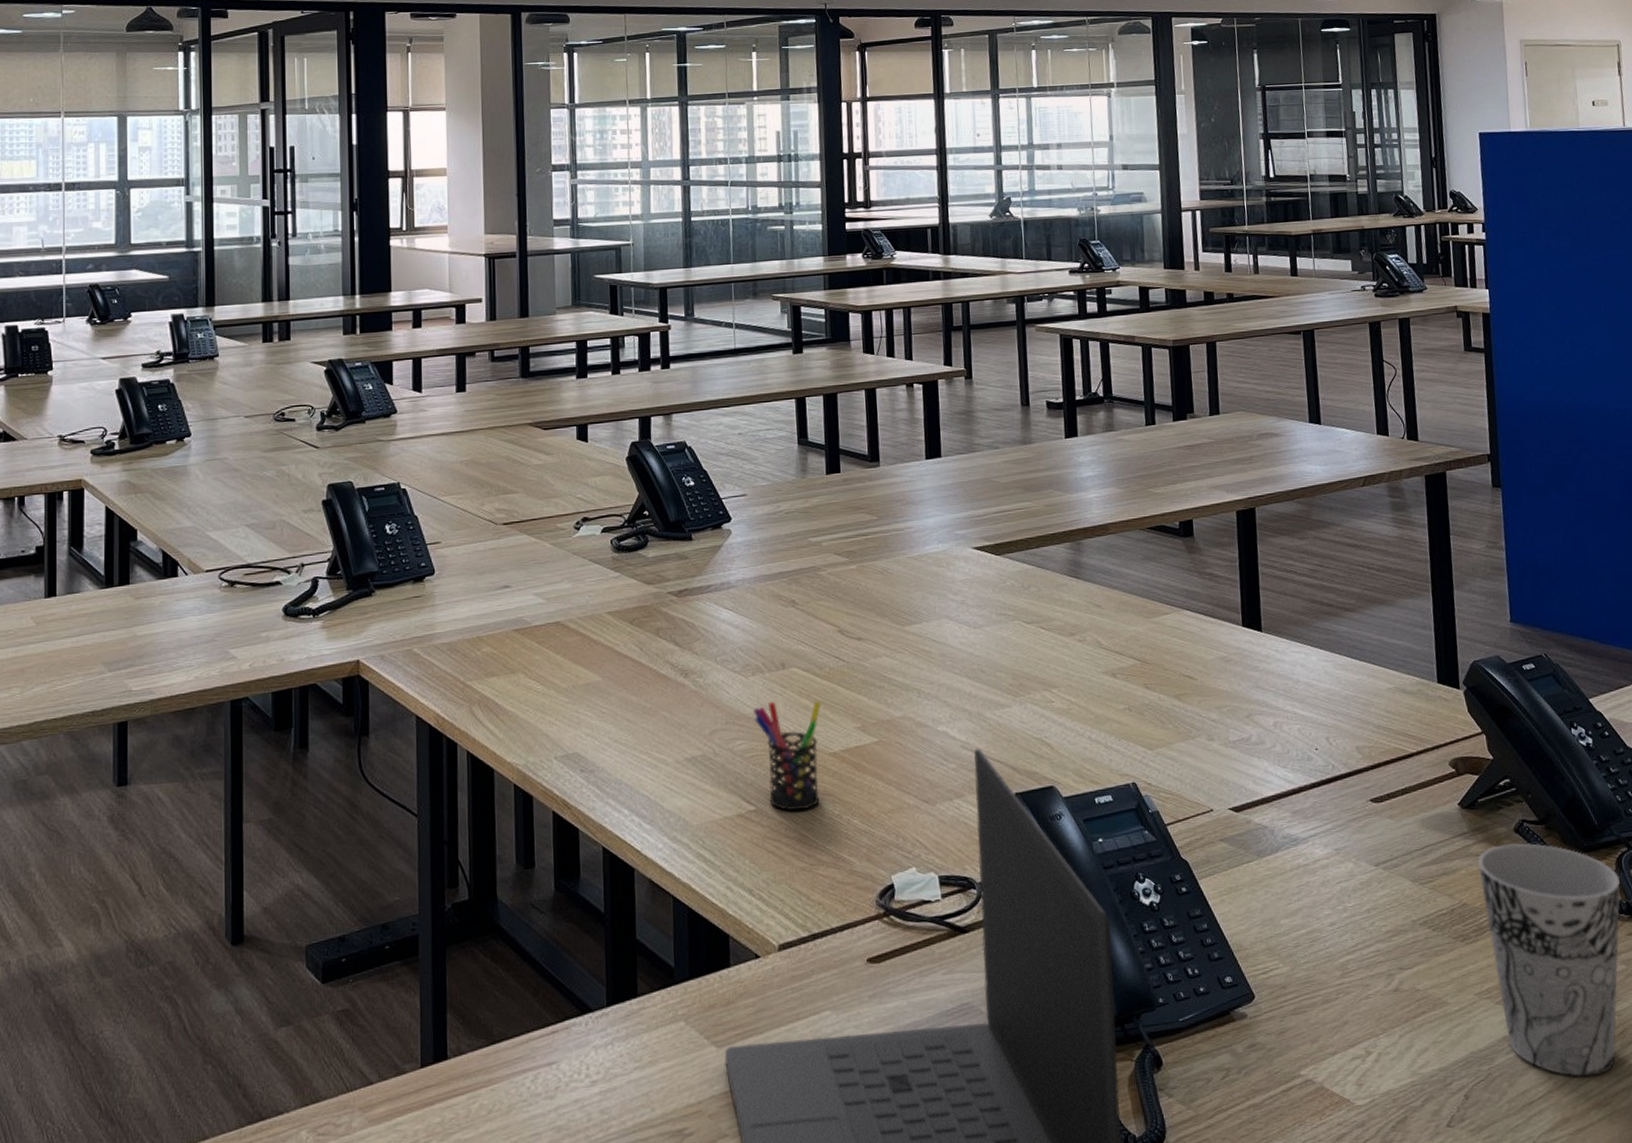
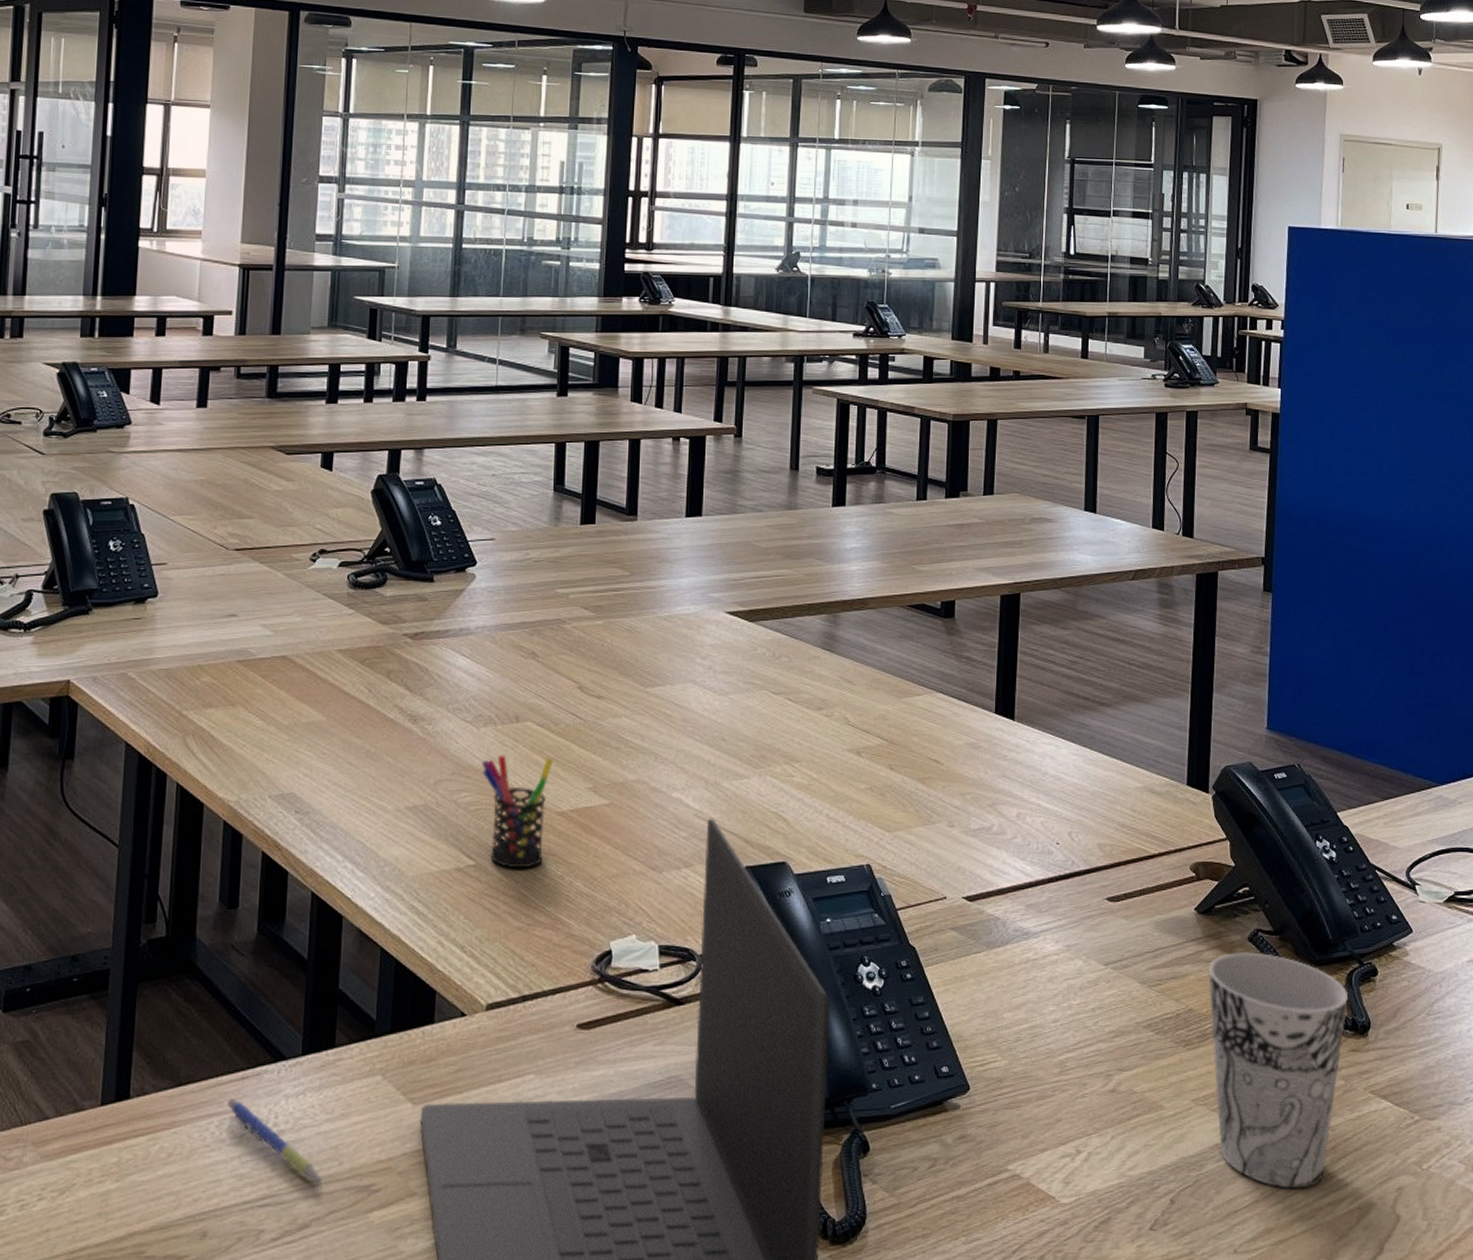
pen: none [539,1052,638,1132] -> present [226,1098,323,1184]

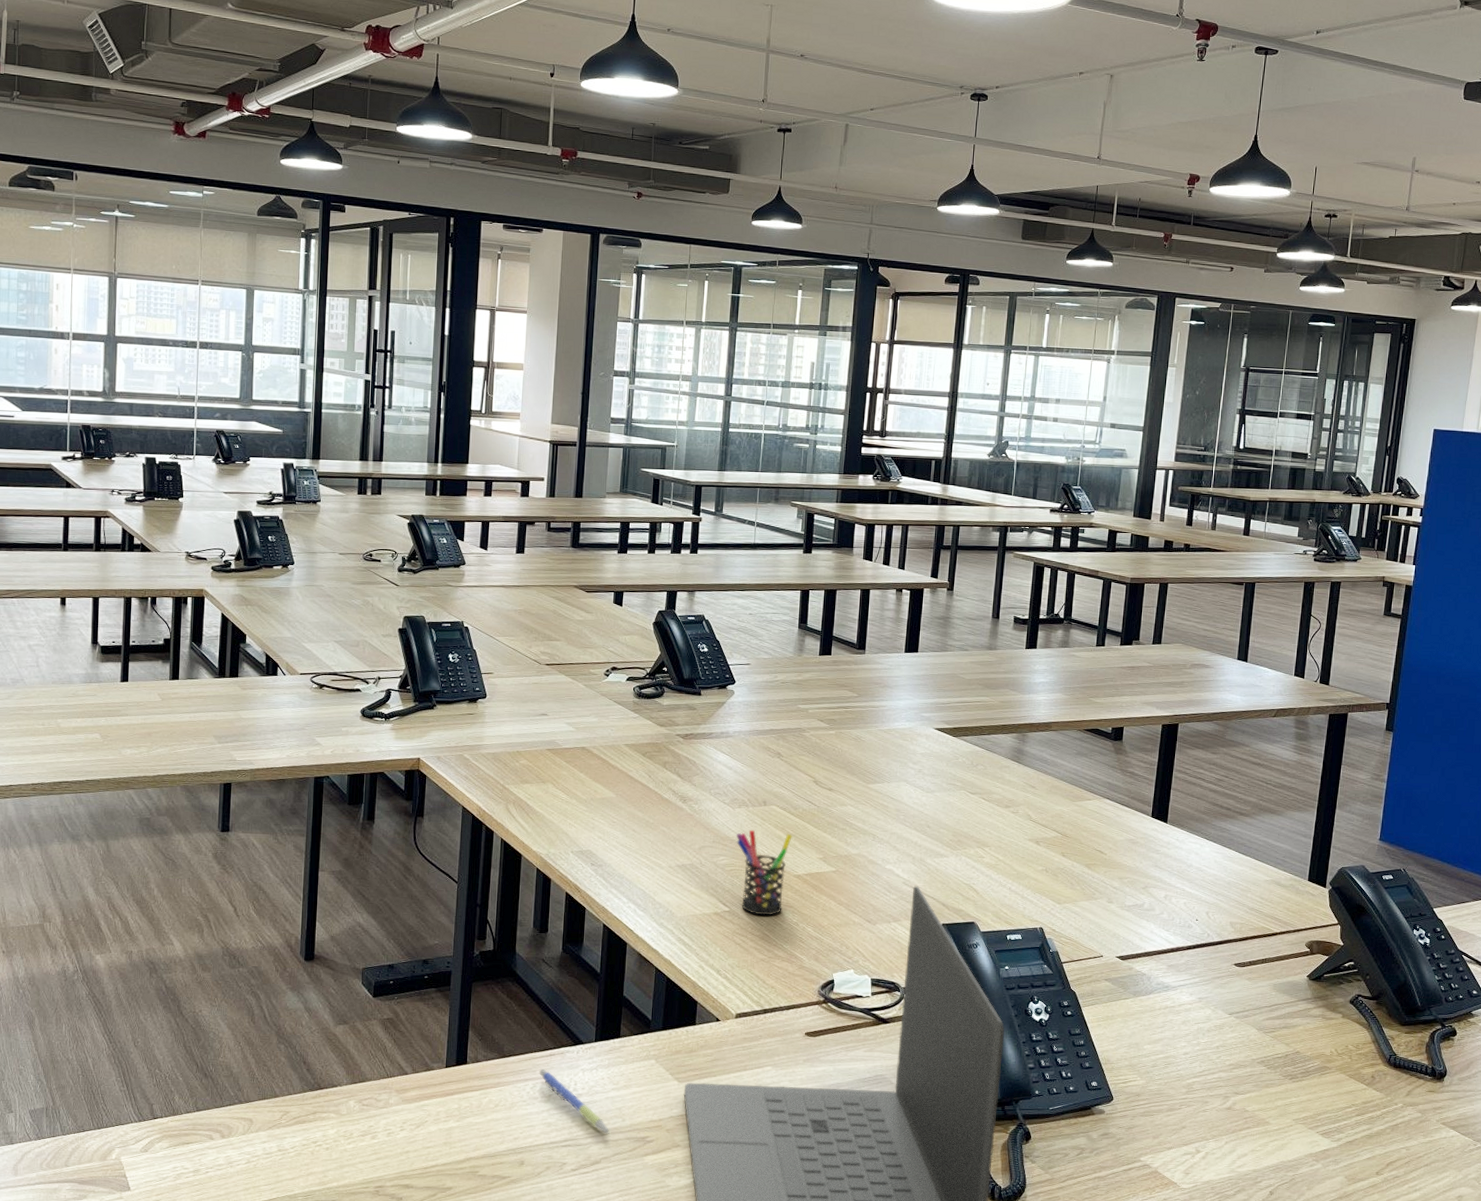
cup: present [1208,952,1348,1188] -> none [1313,1011,1430,1191]

